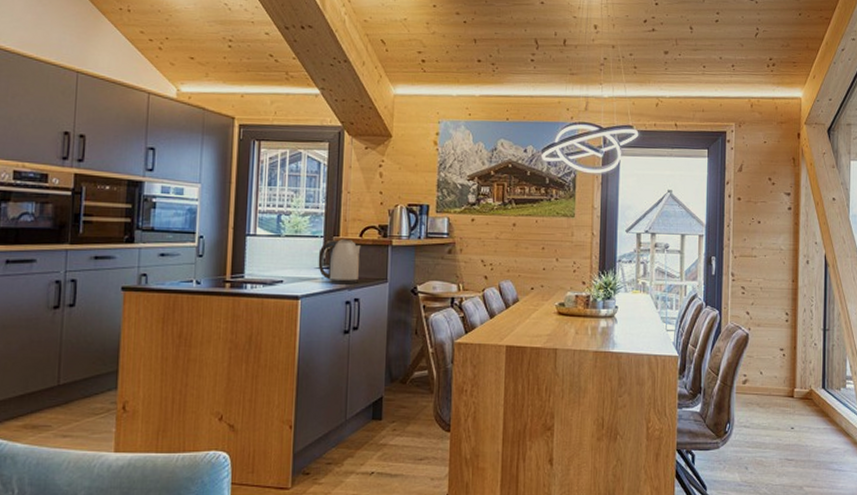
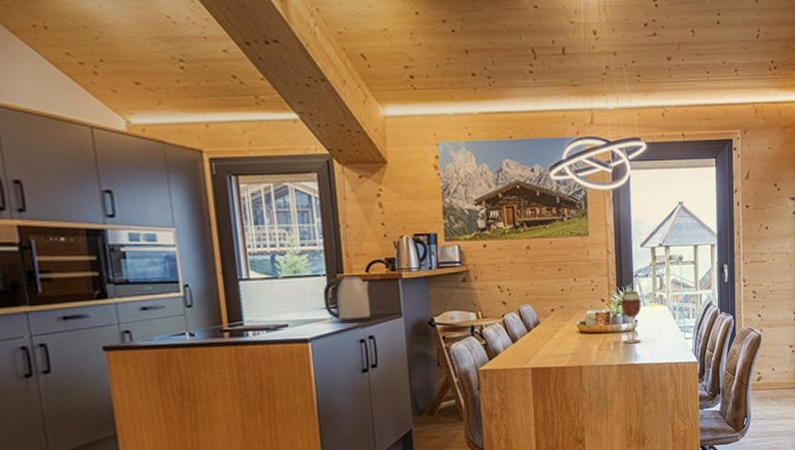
wineglass: none [602,276,623,330] -> present [621,290,641,344]

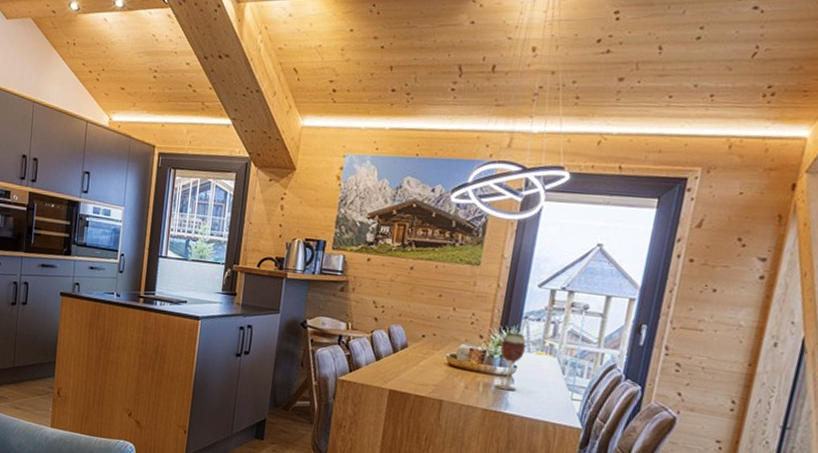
kettle: present [323,275,372,324] -> none [218,267,258,312]

